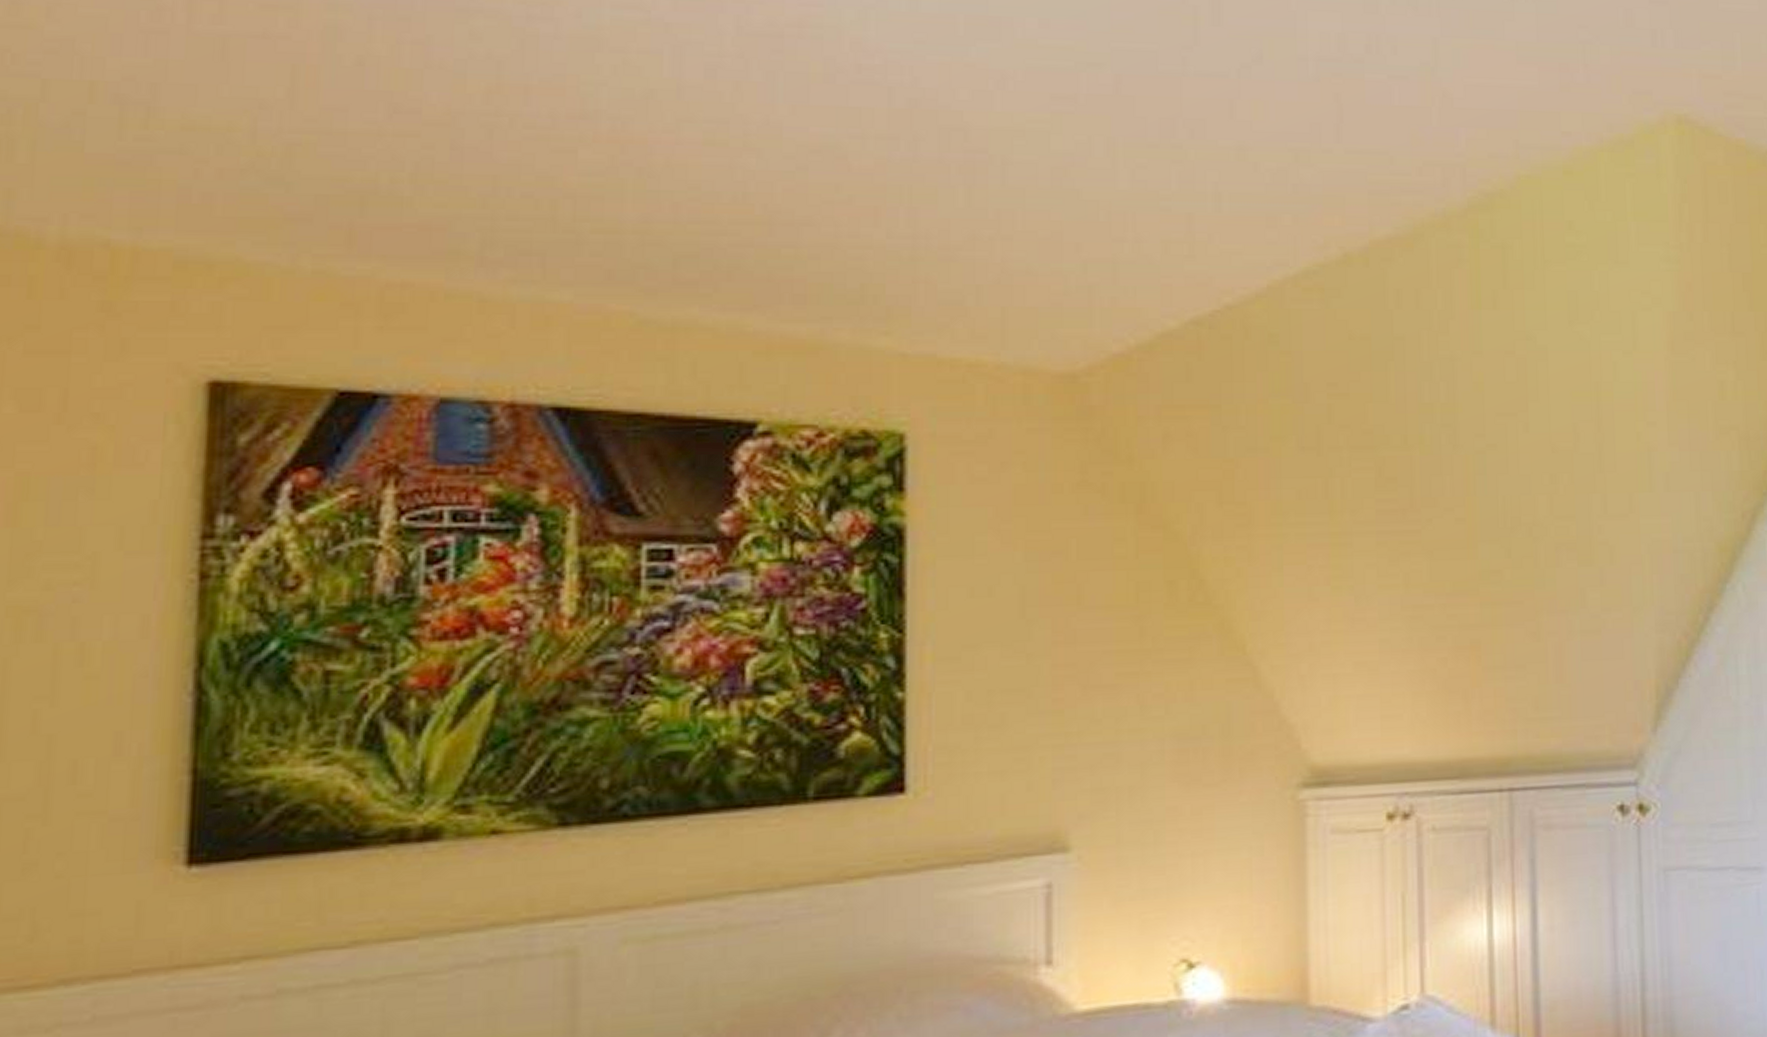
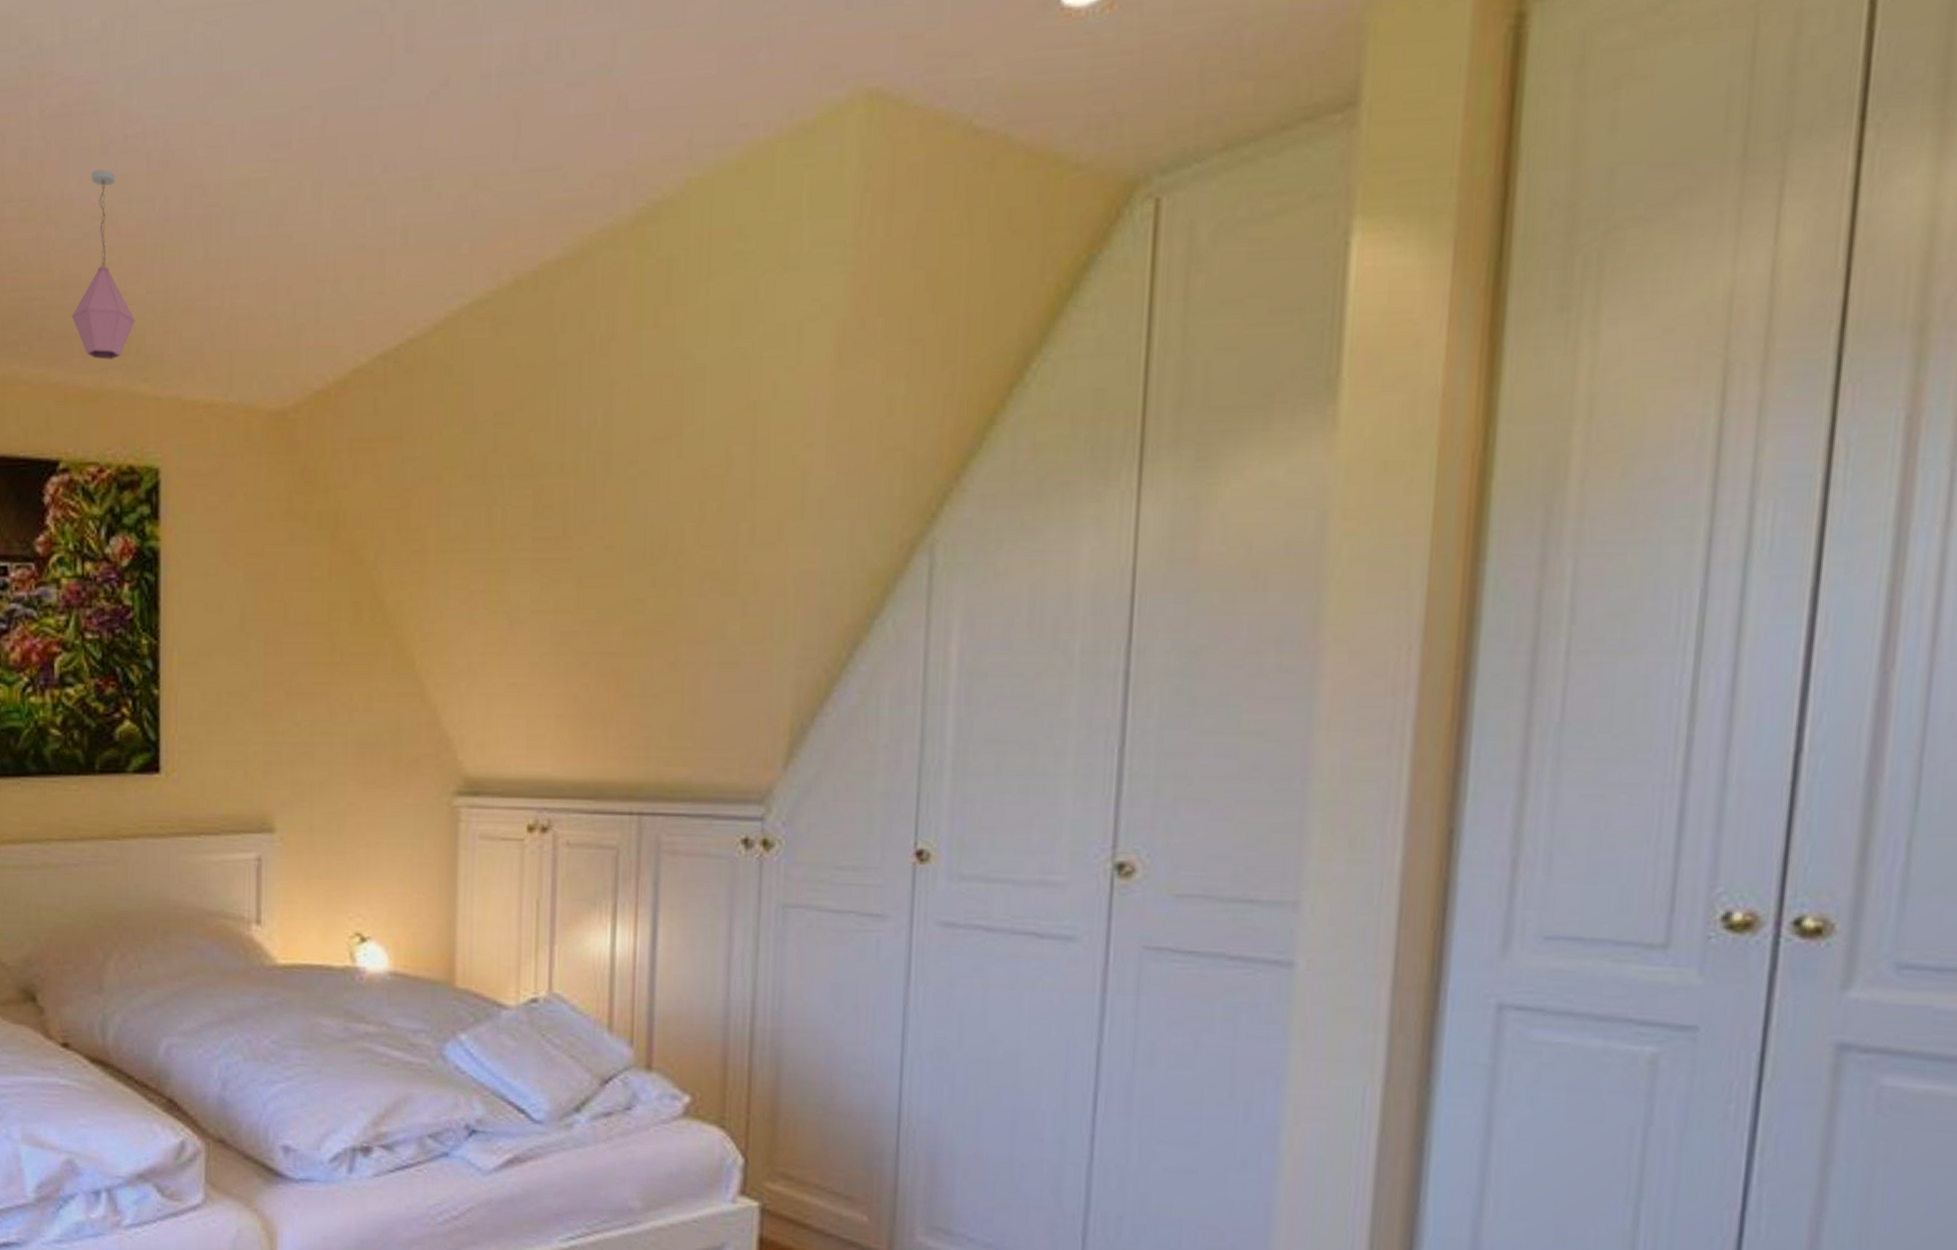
pendant light: none [779,98,871,308] -> present [72,169,135,360]

